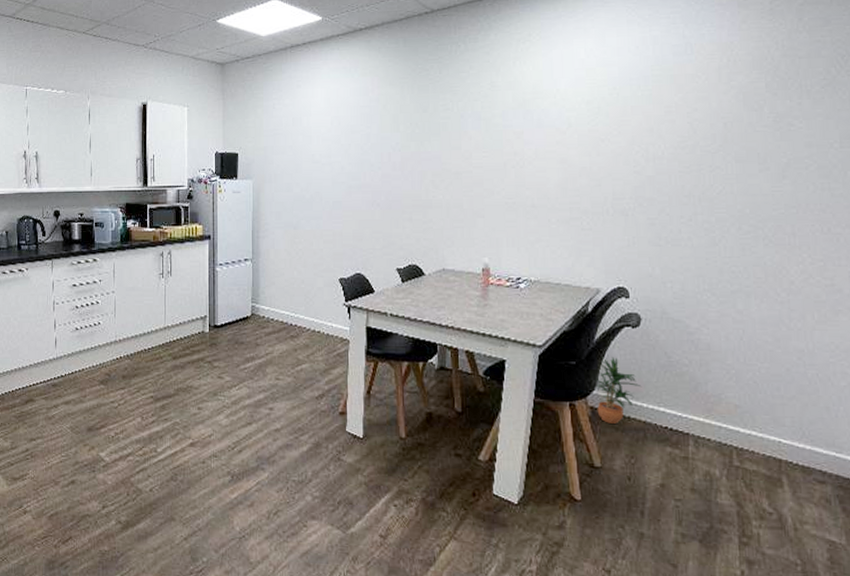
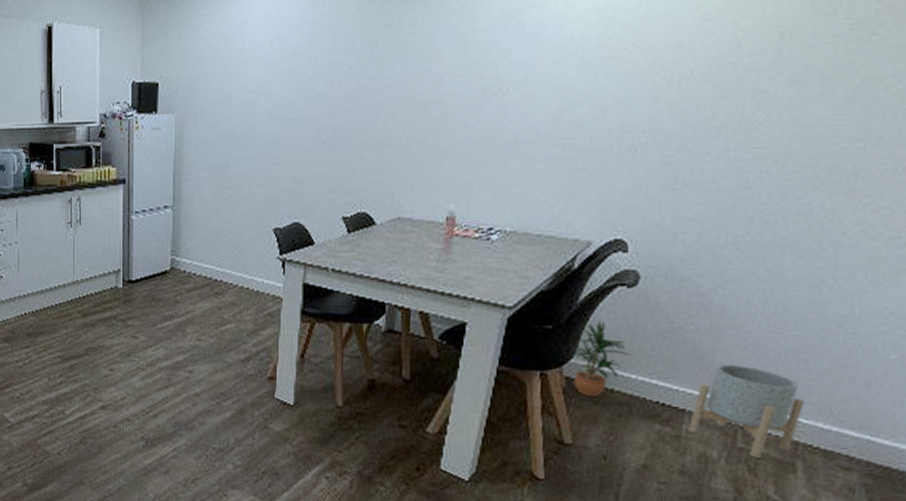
planter: none [694,393,781,475] -> present [689,364,804,458]

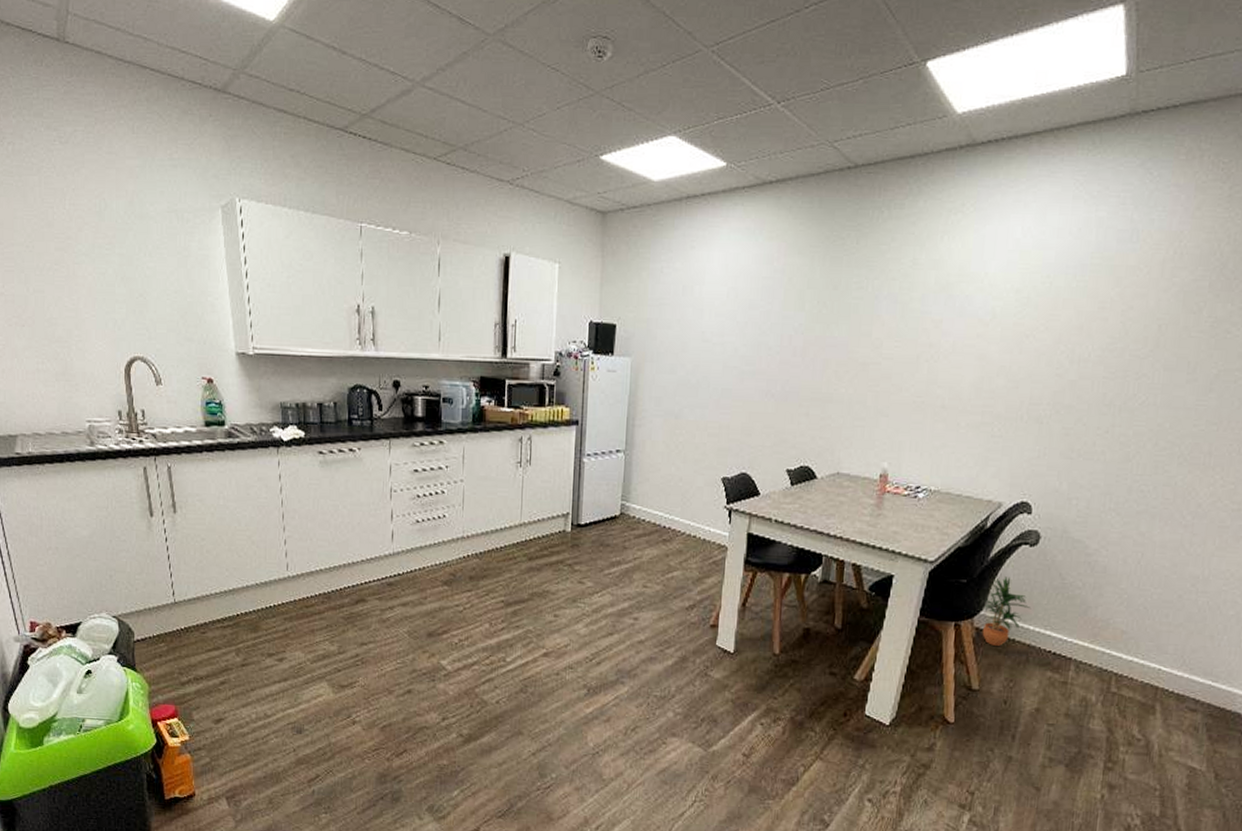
planter: present [689,364,804,458] -> none [1074,618,1164,702]

